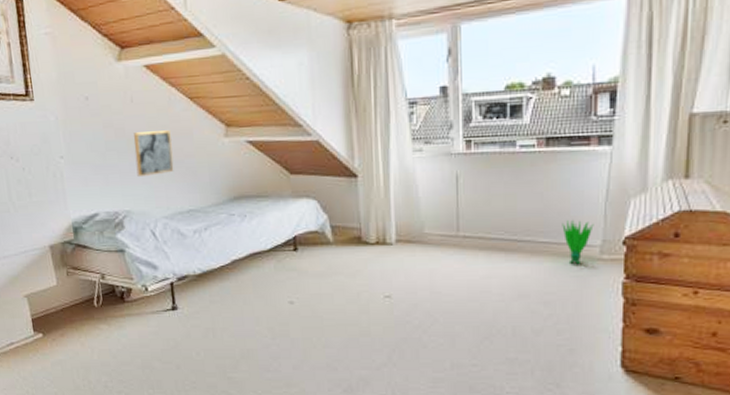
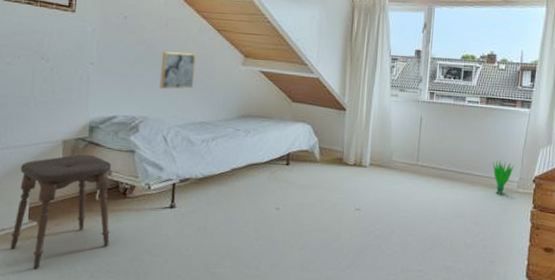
stool: none [14,258,117,381] -> present [9,154,112,269]

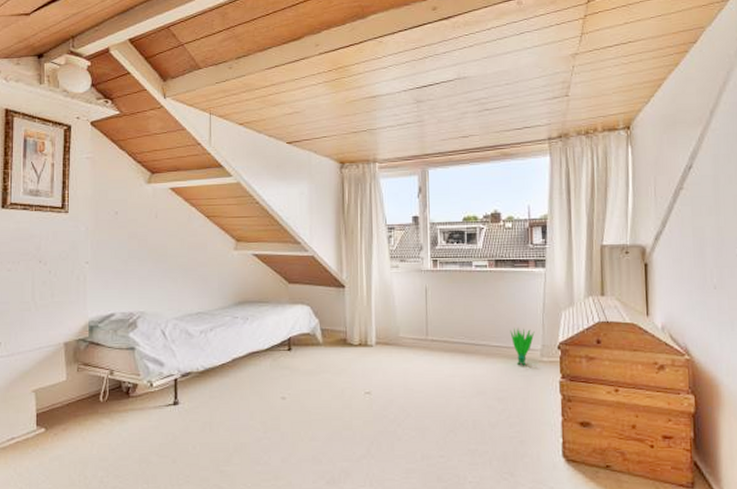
stool: present [9,154,112,269] -> none [20,355,116,477]
wall art: present [159,51,196,89] -> none [154,243,188,281]

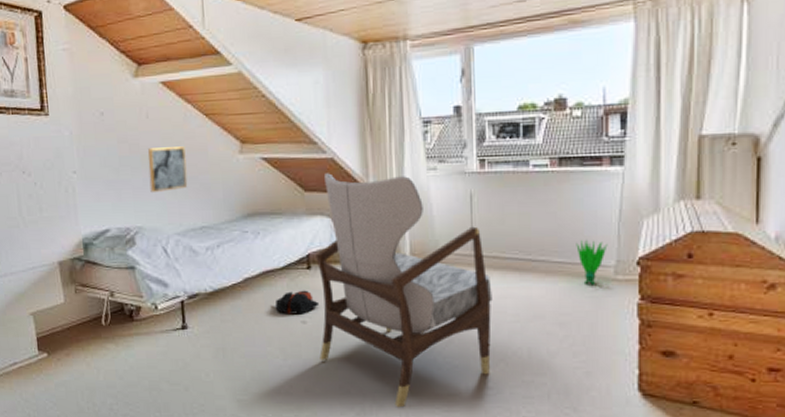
wall art: none [154,243,188,281] -> present [148,146,188,192]
bag: none [259,369,298,391] -> present [276,290,320,315]
armchair: none [296,268,443,476] -> present [315,173,492,408]

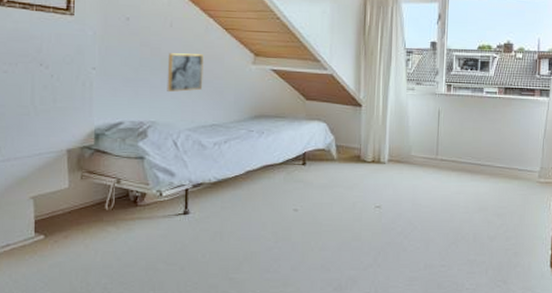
bag: present [276,290,320,315] -> none [272,182,311,203]
armchair: present [315,173,492,408] -> none [307,86,450,283]
decorative plant: present [576,240,608,285] -> none [513,151,535,186]

